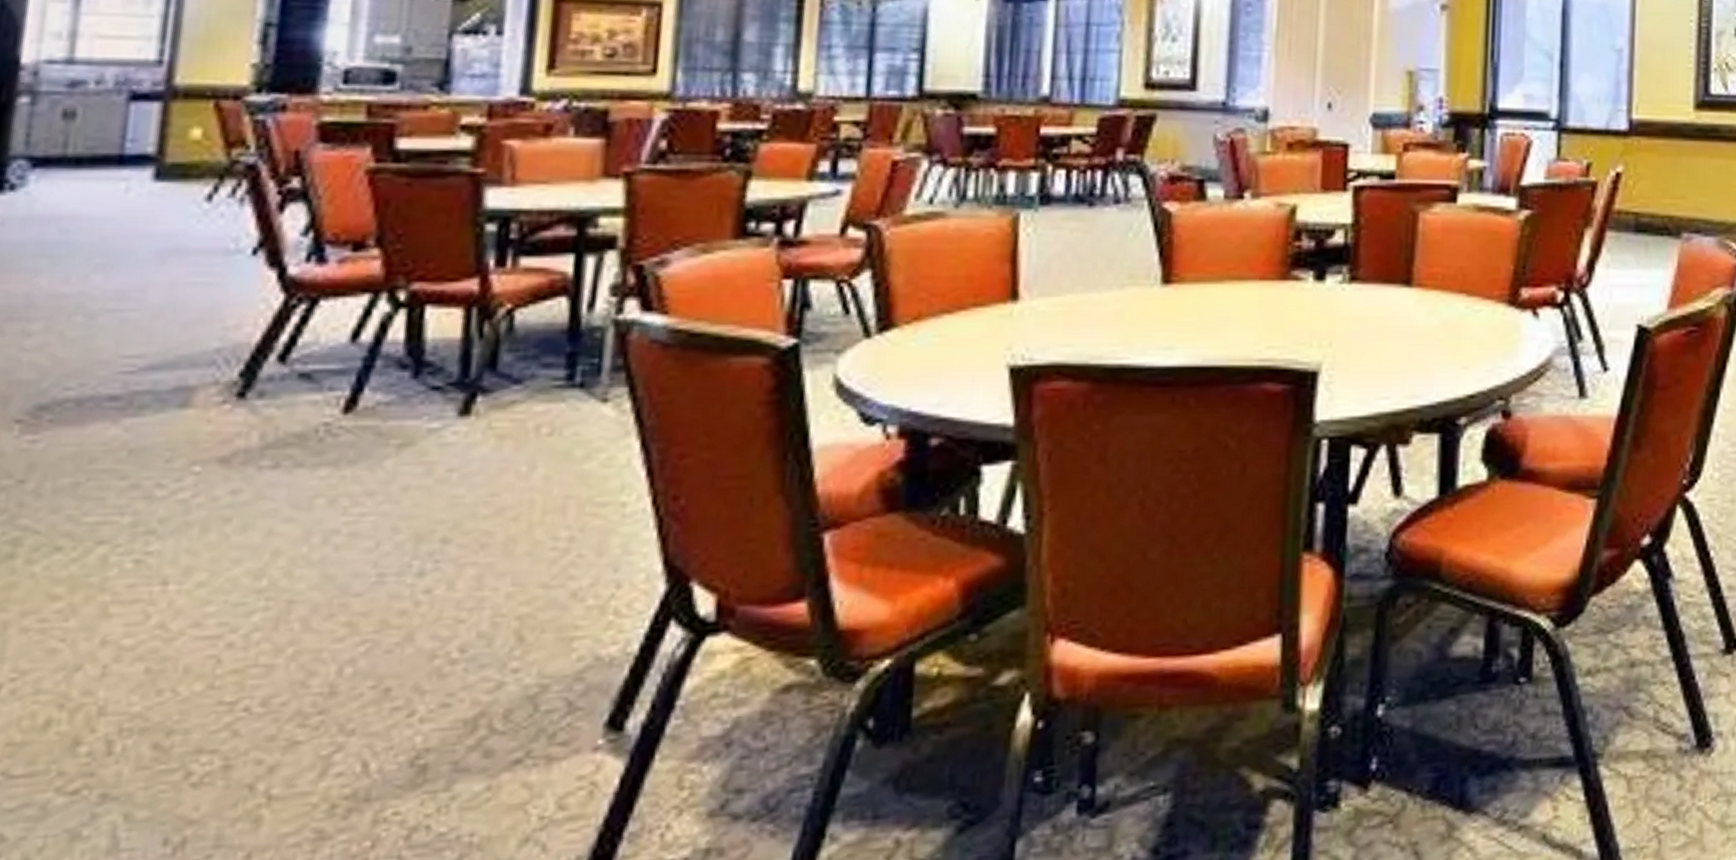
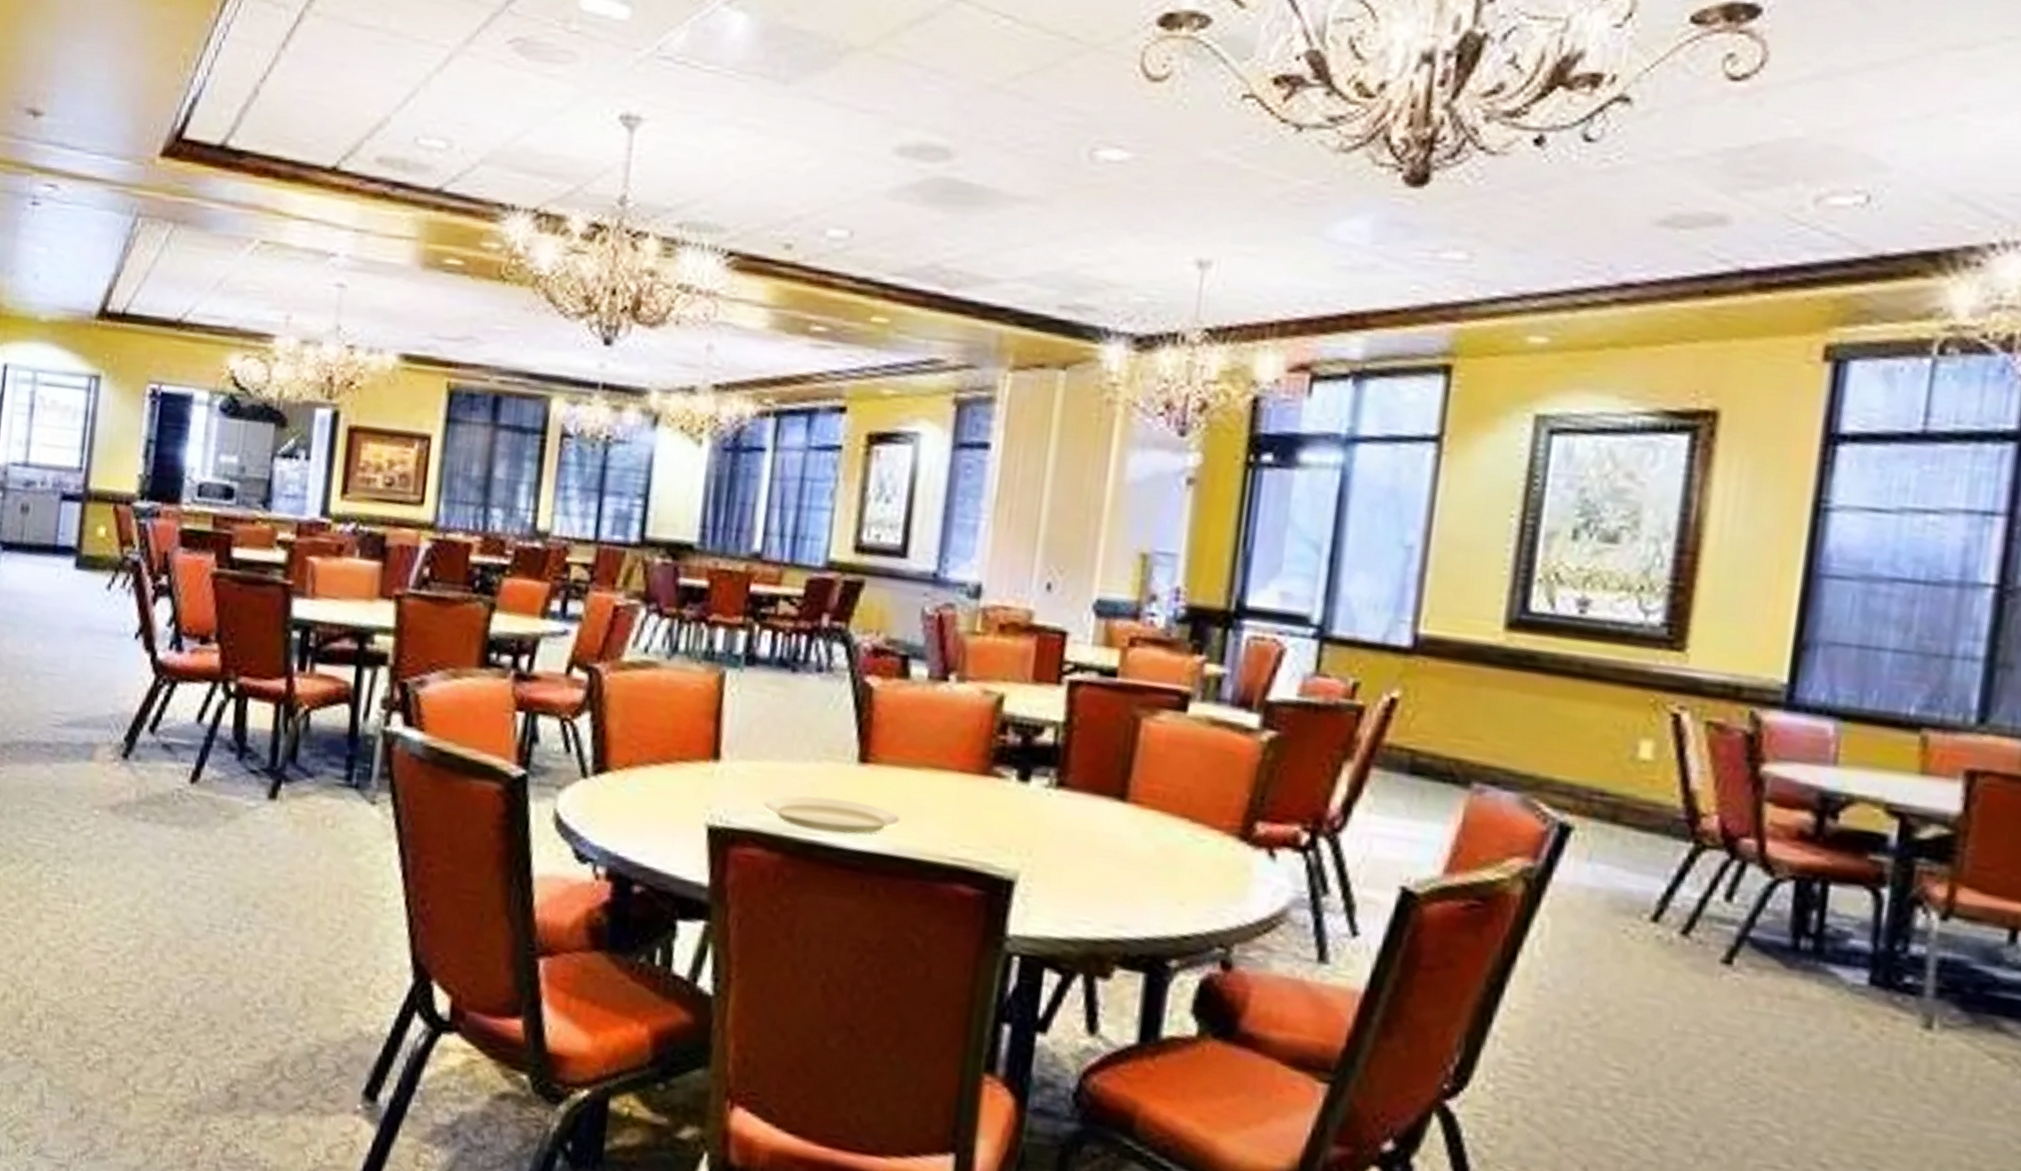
plate: none [1067,320,1206,354] -> present [763,795,900,834]

